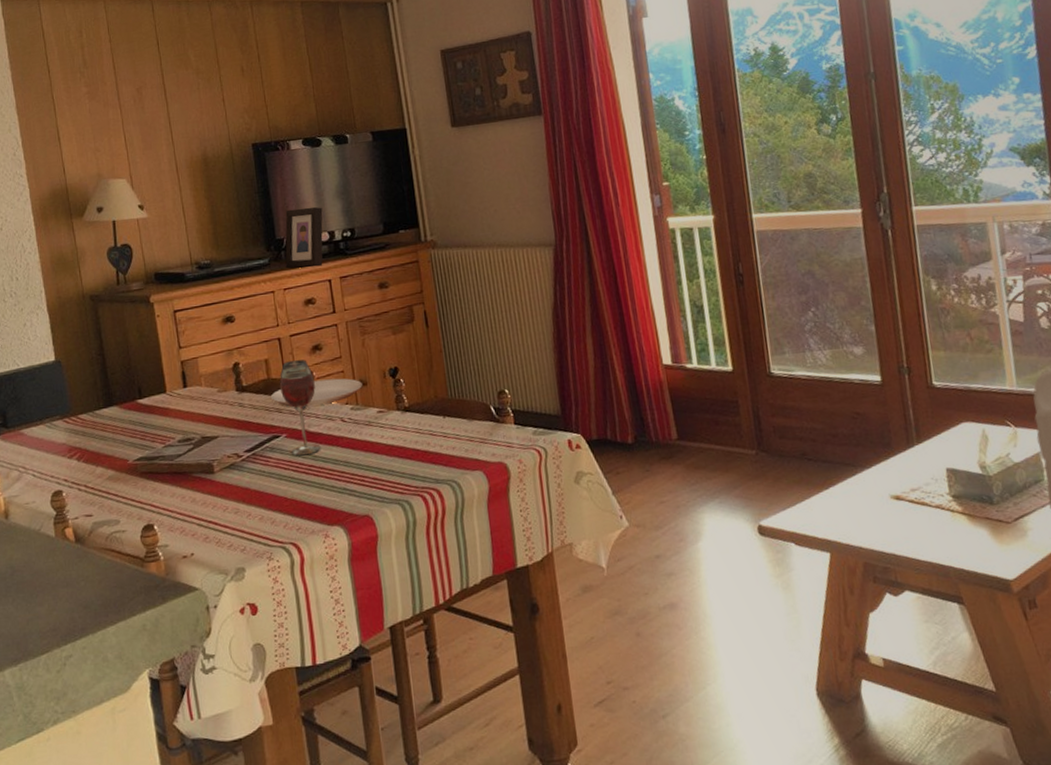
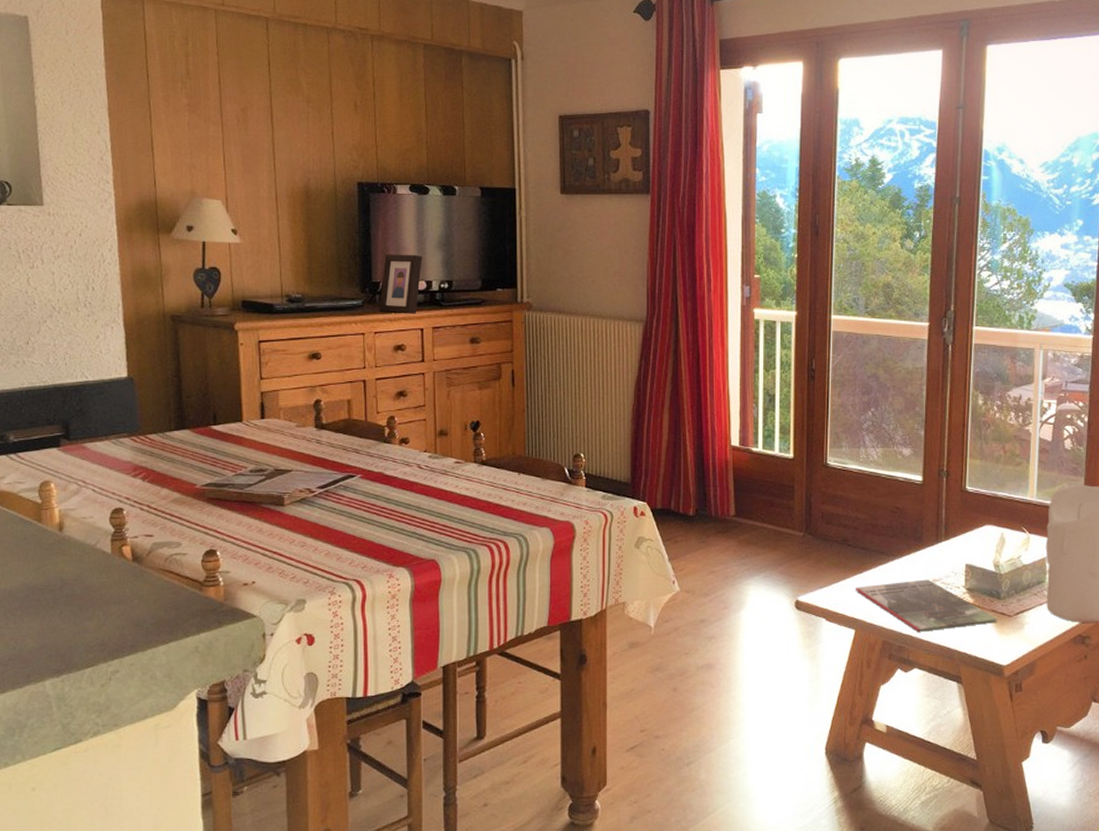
plate: present [270,378,363,407] -> none [349,426,443,450]
wineglass: present [279,359,321,456] -> none [359,403,396,497]
magazine: none [823,489,995,549] -> present [856,579,998,632]

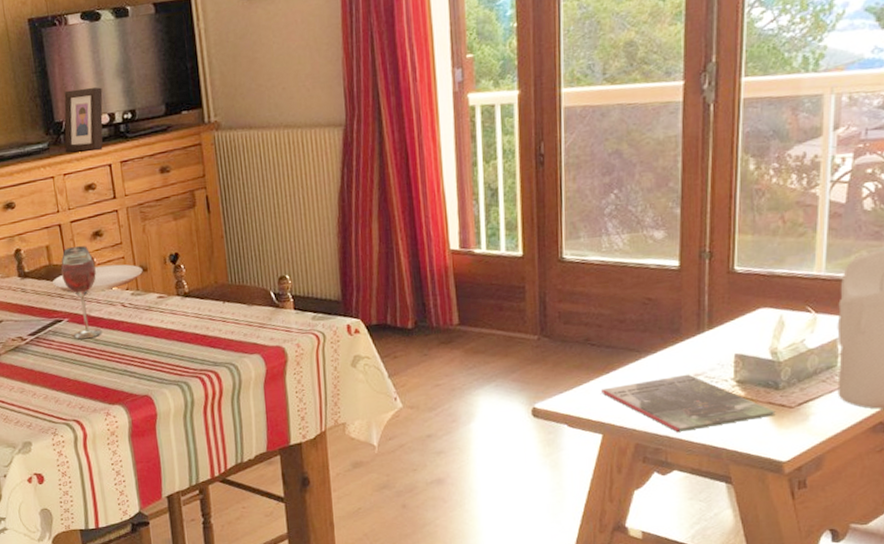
plate: none [349,426,443,450] -> present [52,264,143,293]
wineglass: none [359,403,396,497] -> present [60,245,102,339]

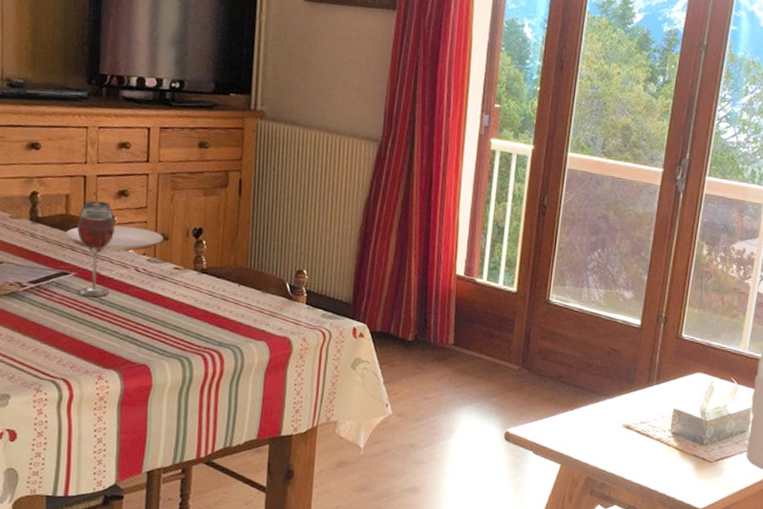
picture frame: present [64,87,103,153] -> none [105,45,155,112]
magazine: present [601,374,776,432] -> none [565,420,699,471]

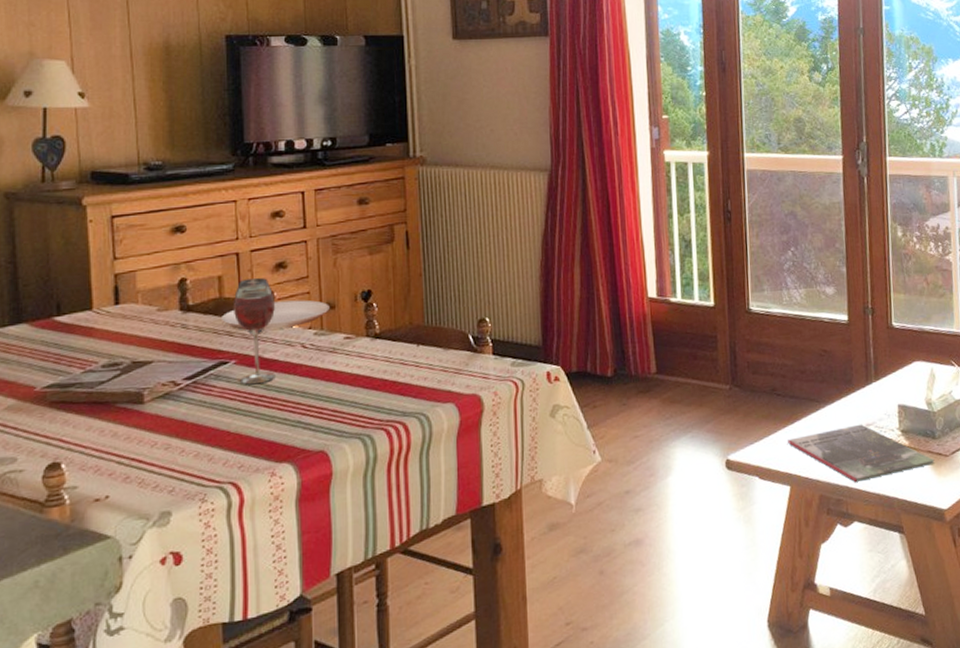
magazine: none [565,420,699,471] -> present [788,424,935,482]

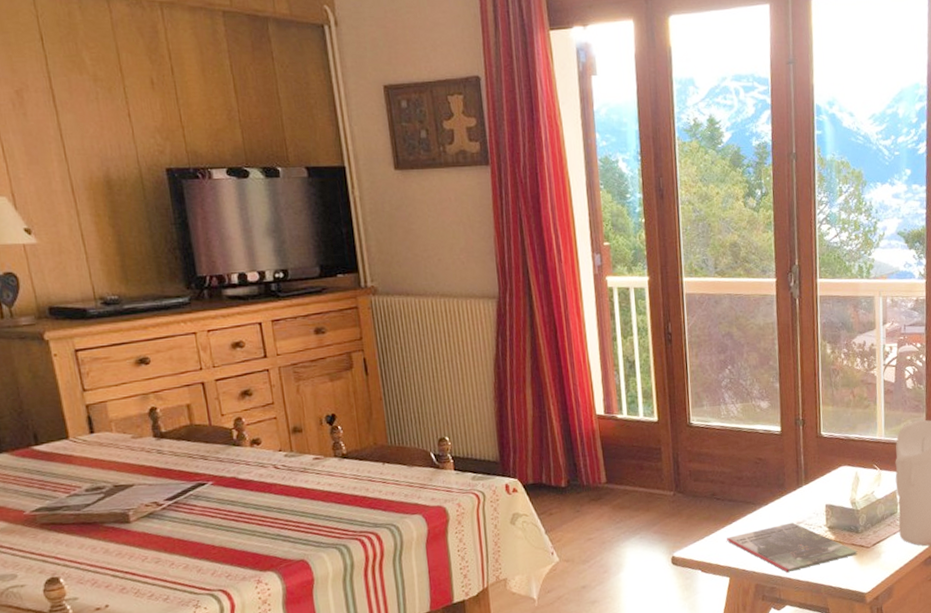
plate: present [220,300,330,330] -> none [193,425,297,454]
wineglass: present [232,277,276,385] -> none [203,404,252,503]

